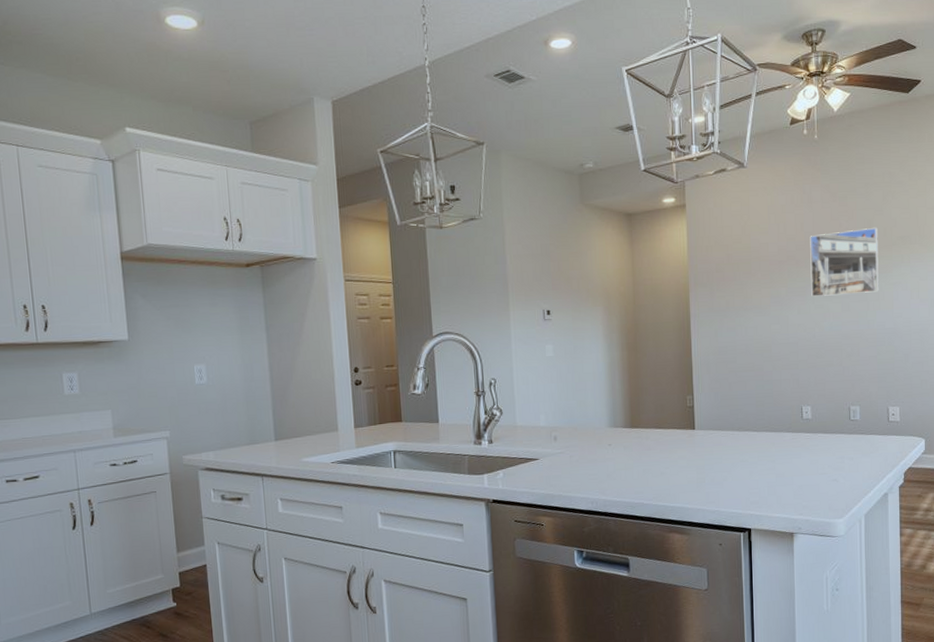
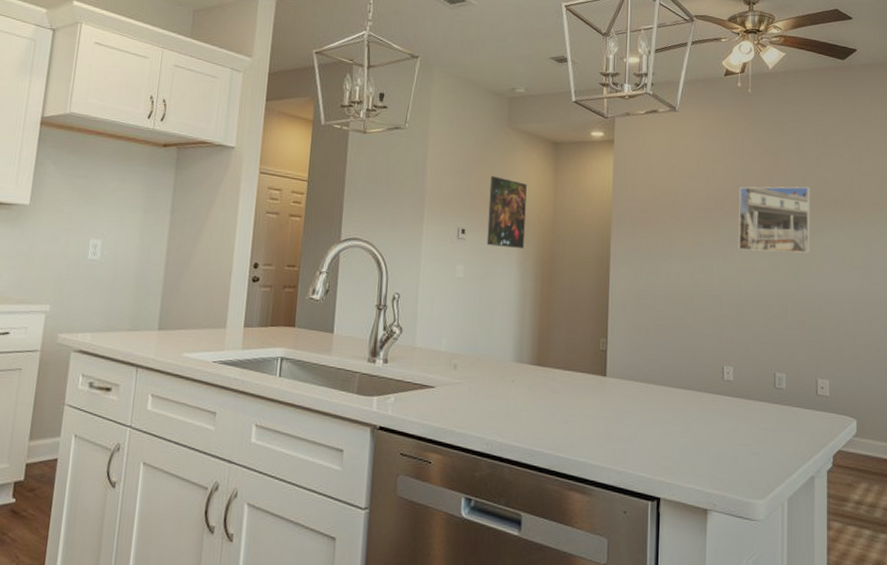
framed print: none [569,255,608,323] -> present [487,176,527,249]

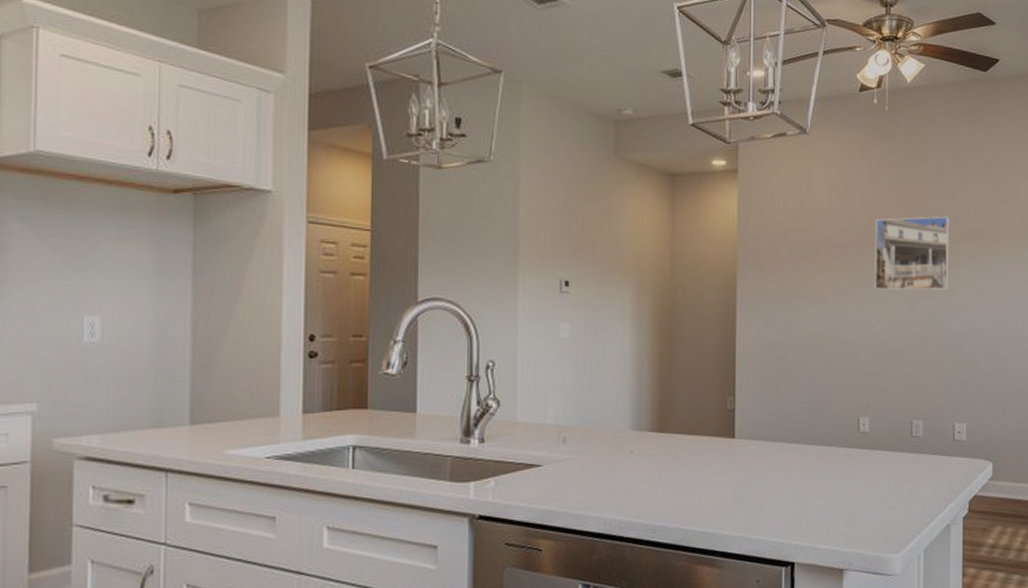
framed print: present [487,176,527,249] -> none [595,216,639,301]

